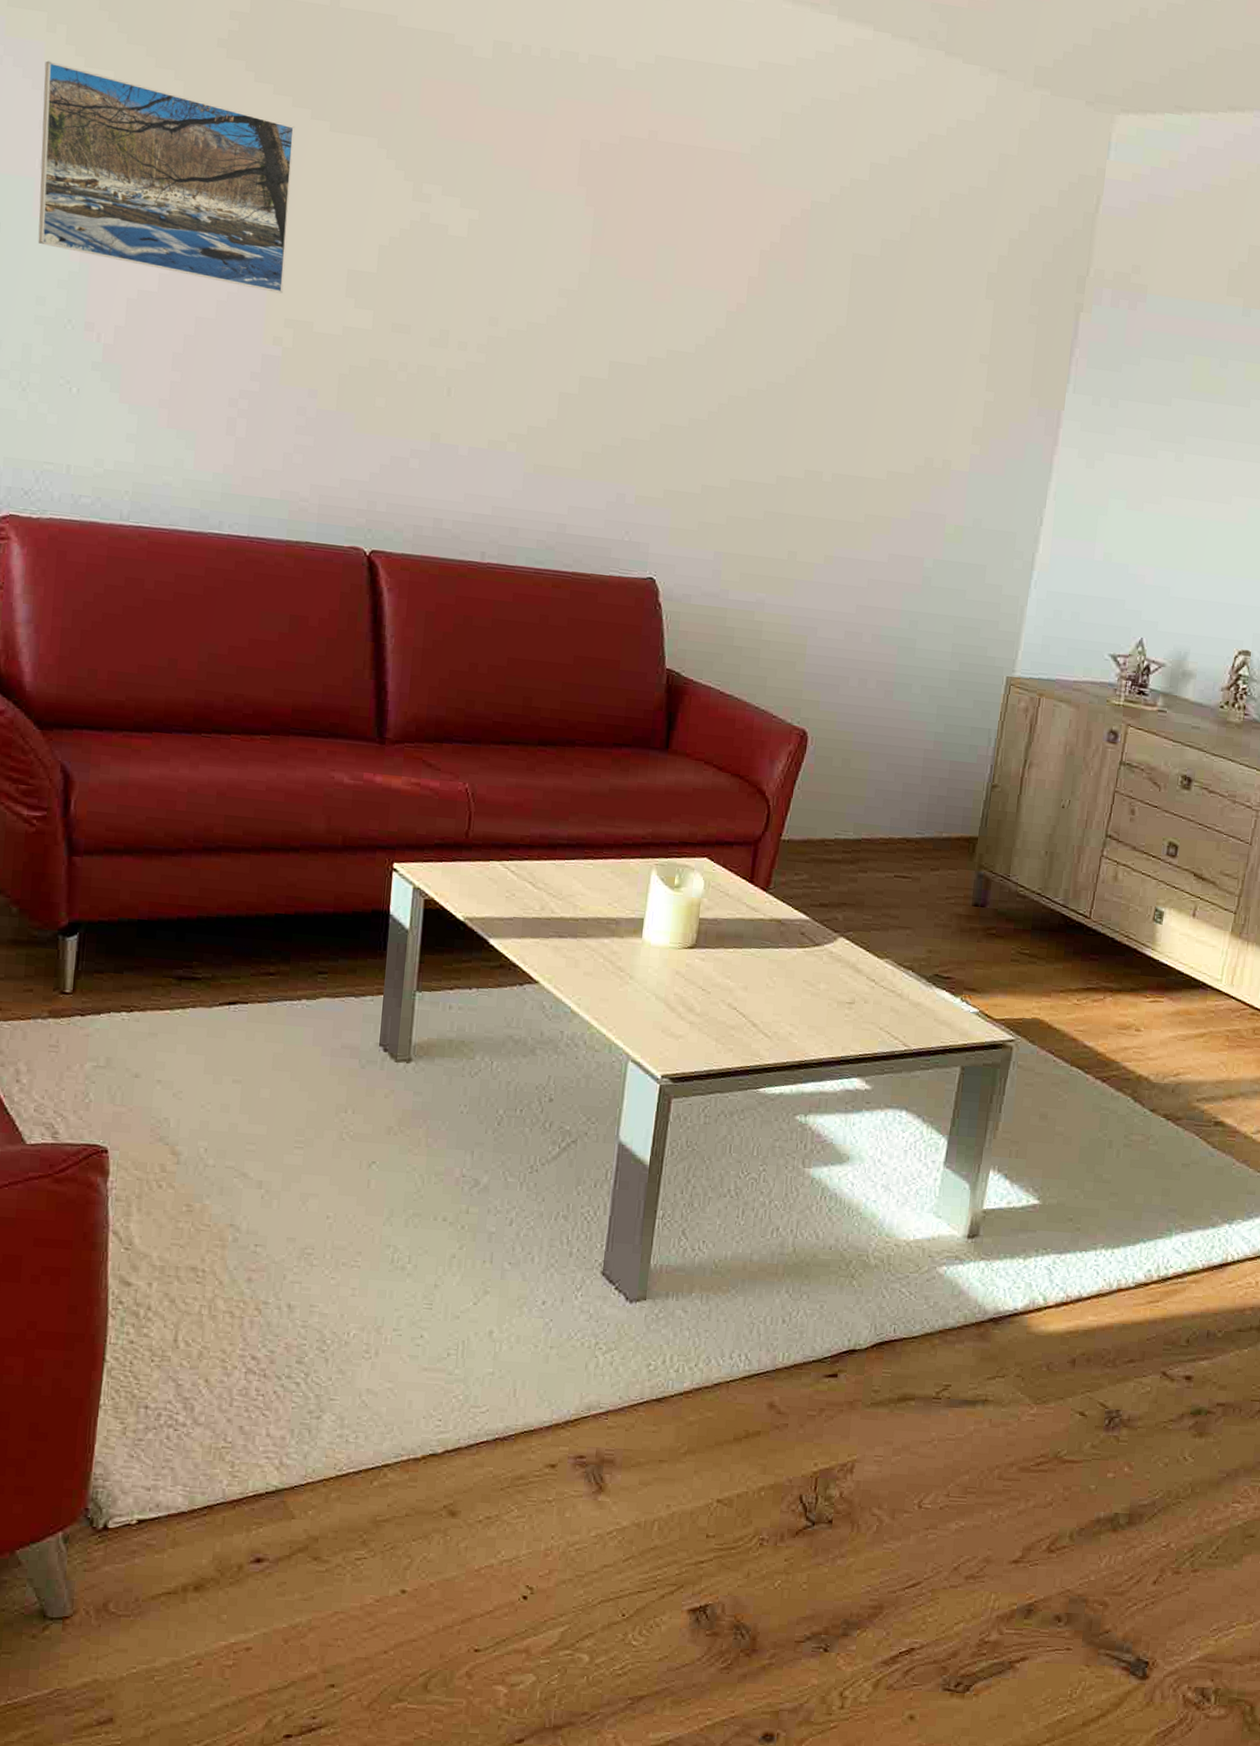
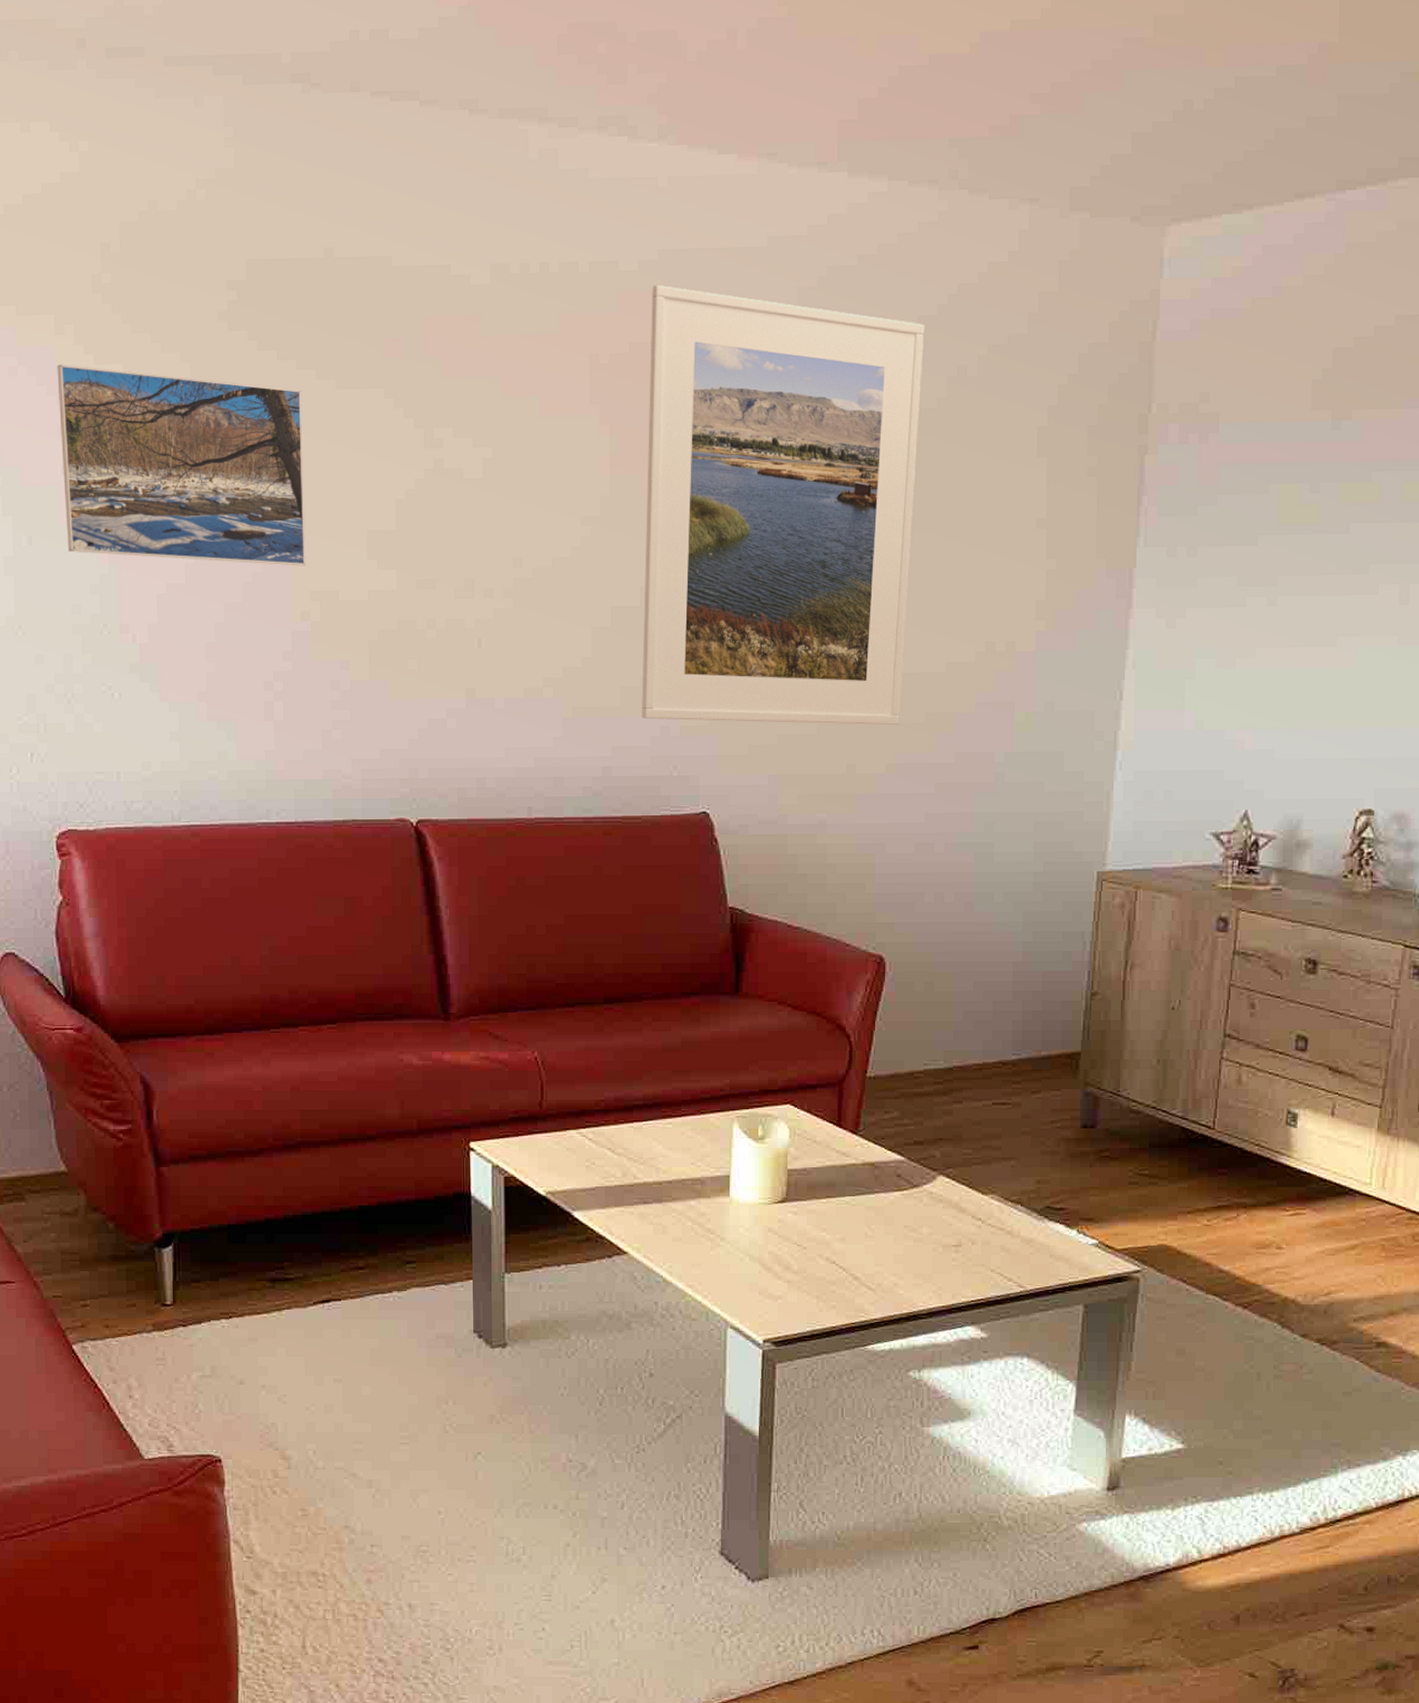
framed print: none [600,87,895,521] -> present [642,285,925,725]

